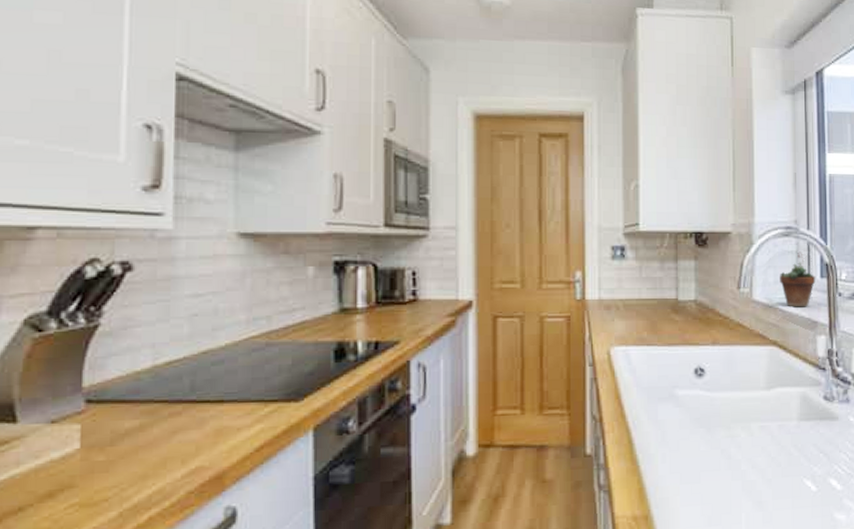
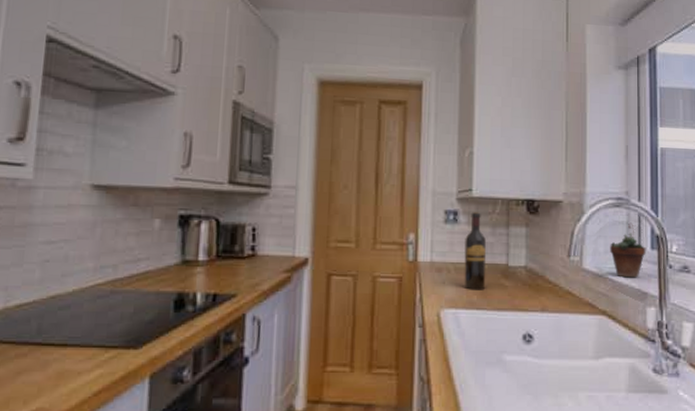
wine bottle: none [633,247,656,326] -> present [464,212,487,290]

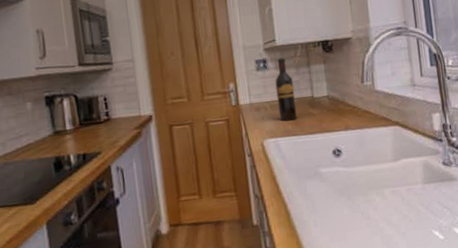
succulent plant: present [610,222,646,278] -> none [396,46,427,93]

